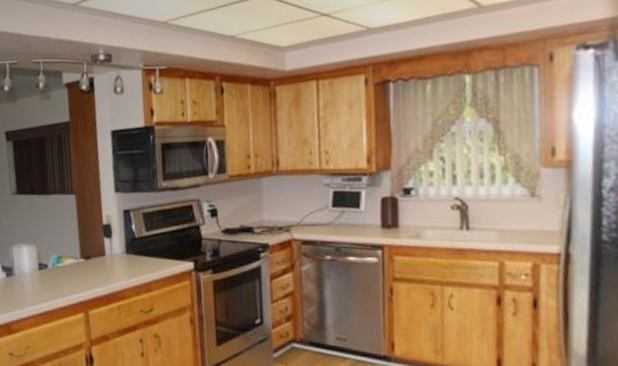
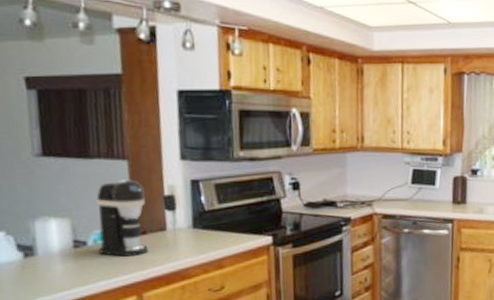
coffee maker: none [53,211,92,278] -> present [96,179,148,257]

